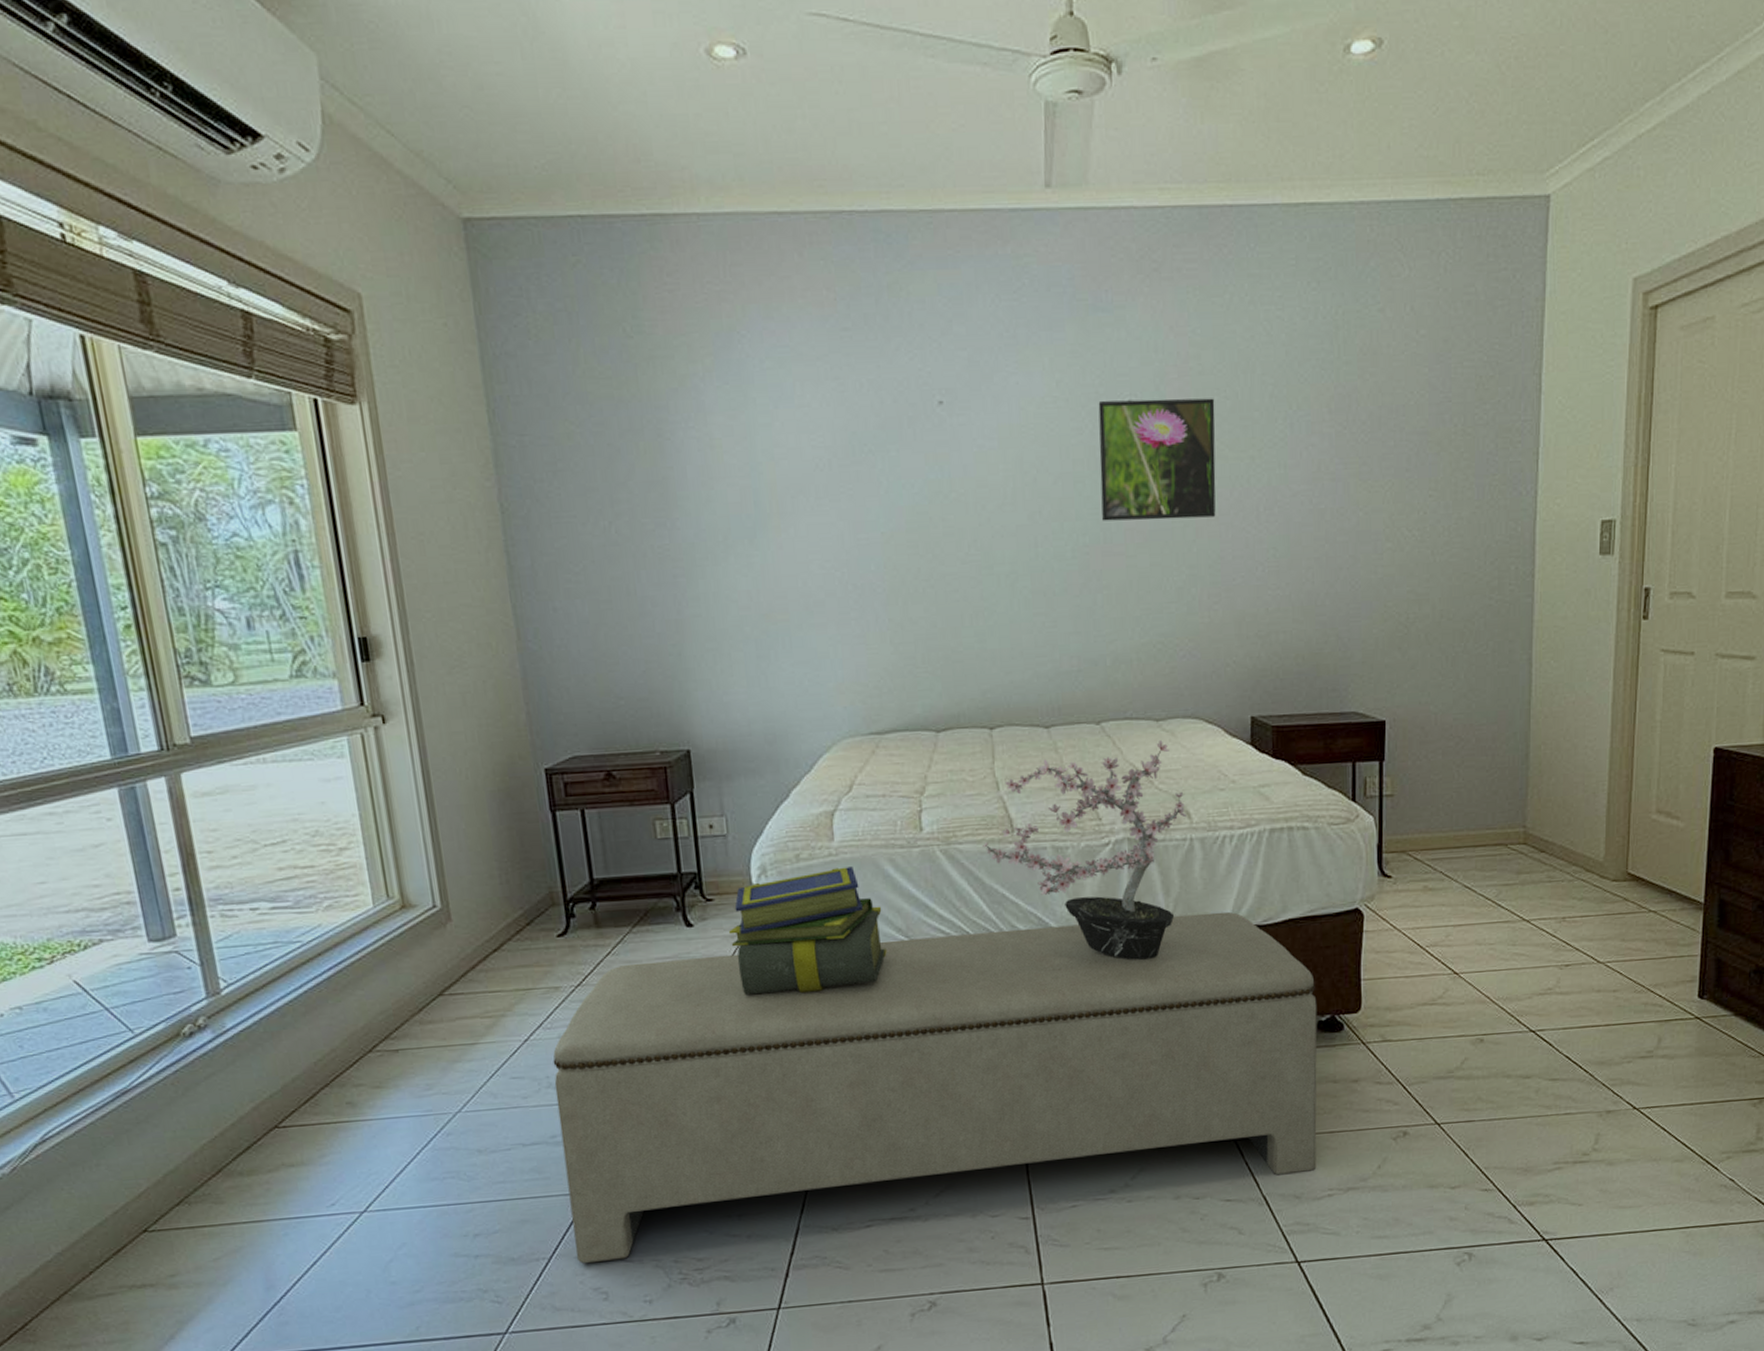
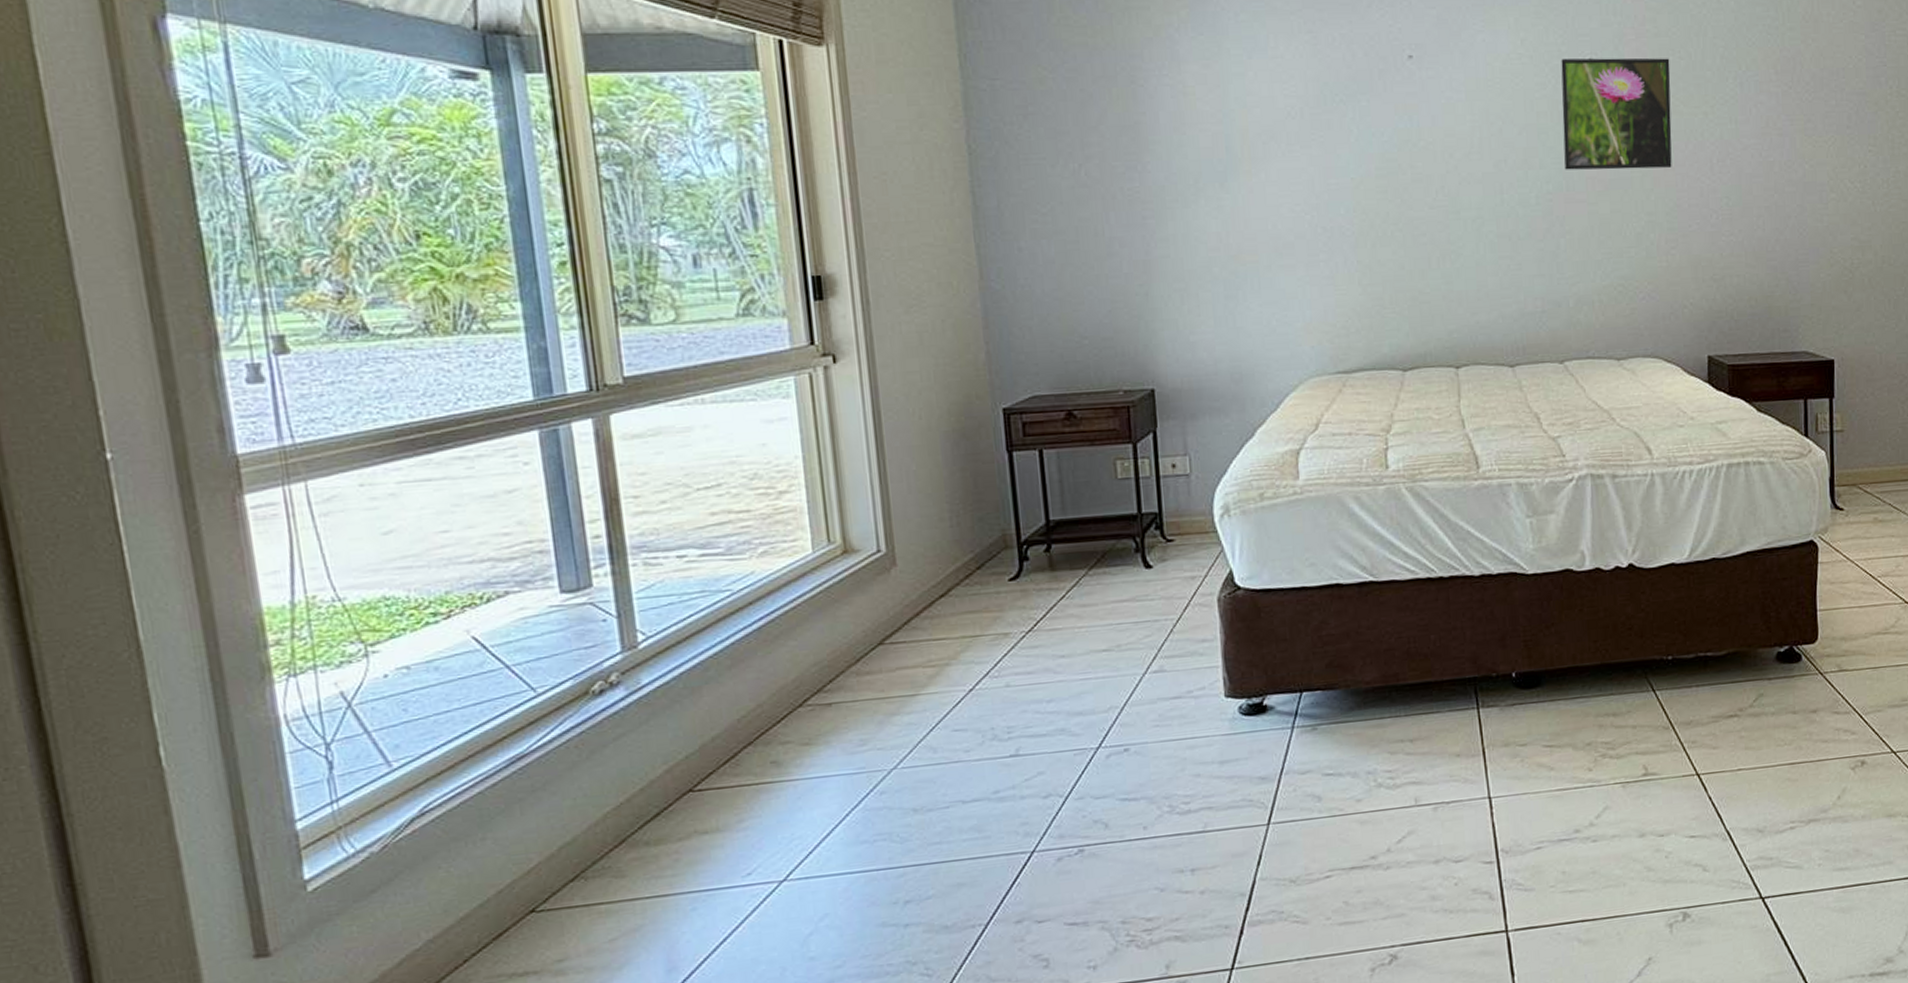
bench: present [553,911,1317,1264] -> none [999,545,1778,929]
stack of books: present [728,866,887,996] -> none [1188,505,1351,638]
potted plant: present [983,740,1186,960] -> none [1448,379,1647,595]

